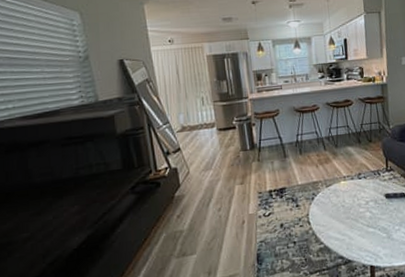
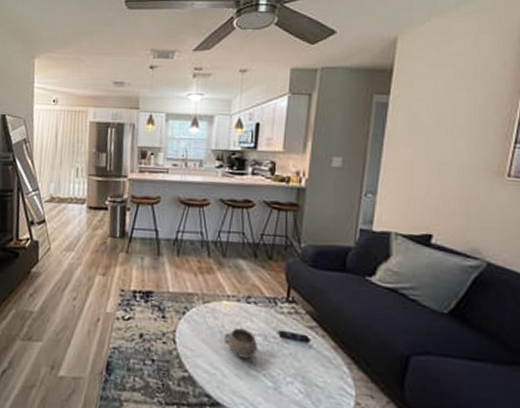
decorative bowl: none [346,199,372,222] -> present [225,327,257,359]

